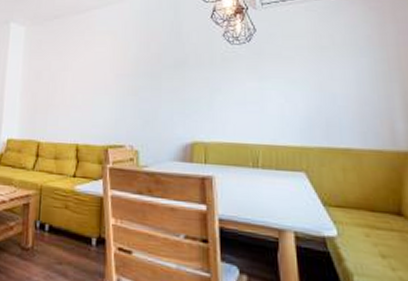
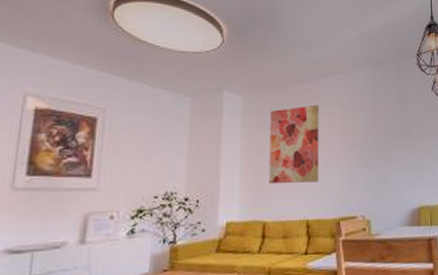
wall art: none [44,34,93,109] -> present [269,104,320,185]

